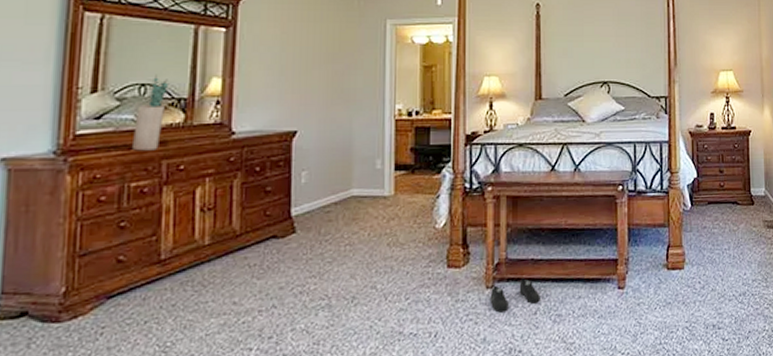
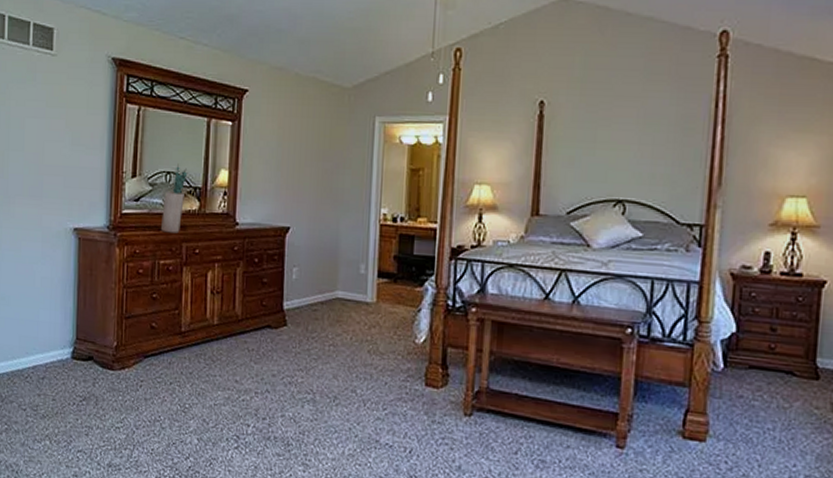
shoe: present [490,278,540,312] -> none [467,412,523,444]

